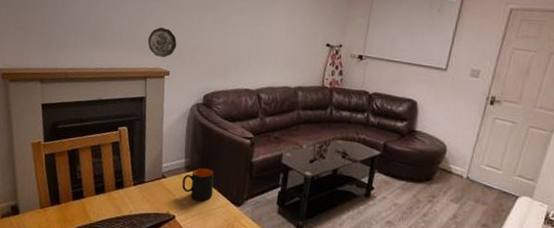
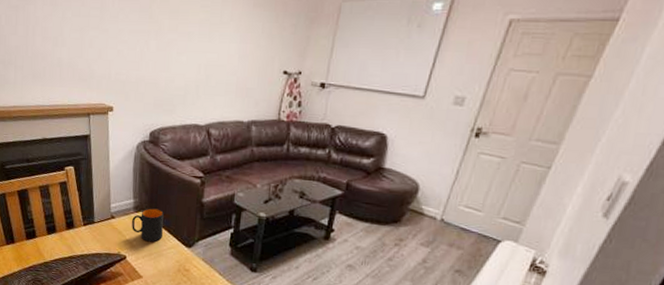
decorative plate: present [147,27,177,58] -> none [89,58,120,93]

